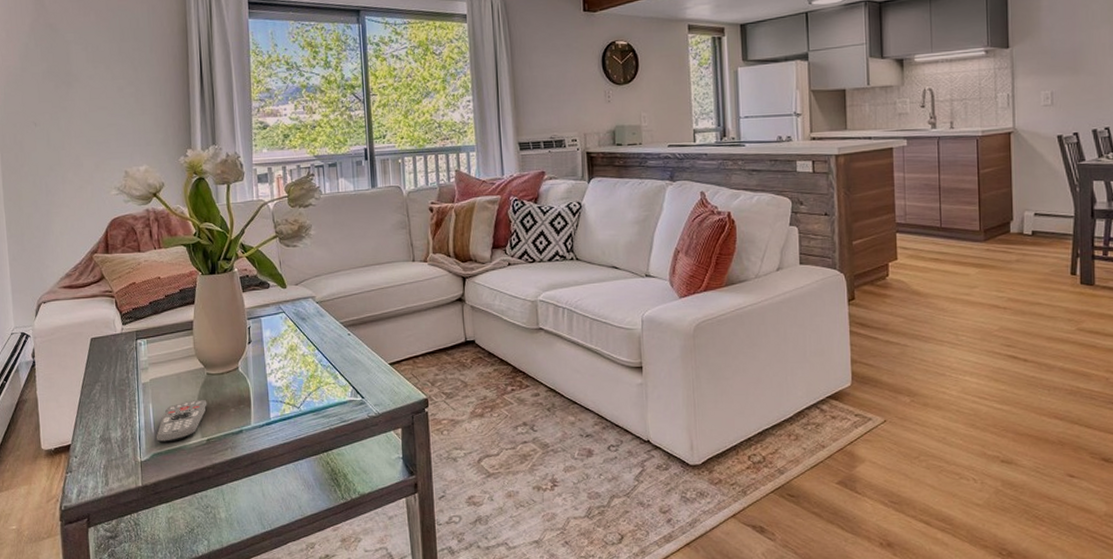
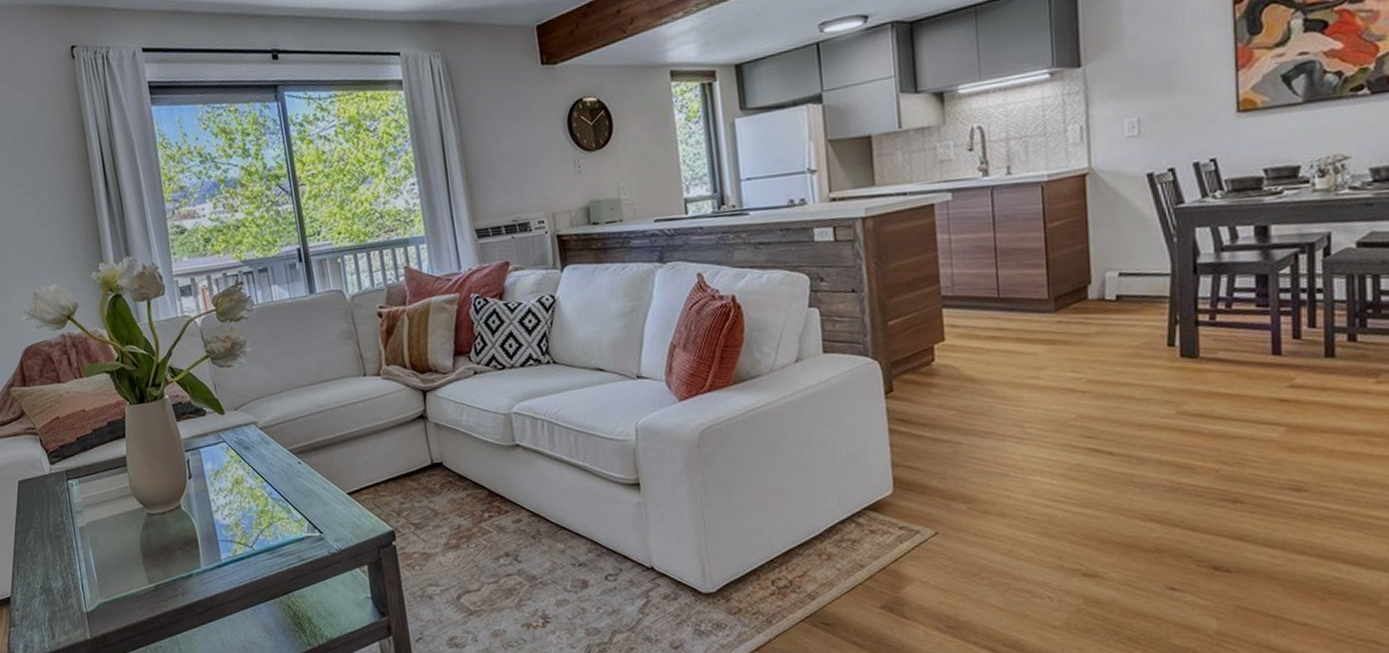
remote control: present [156,399,207,443] -> none [99,542,151,591]

